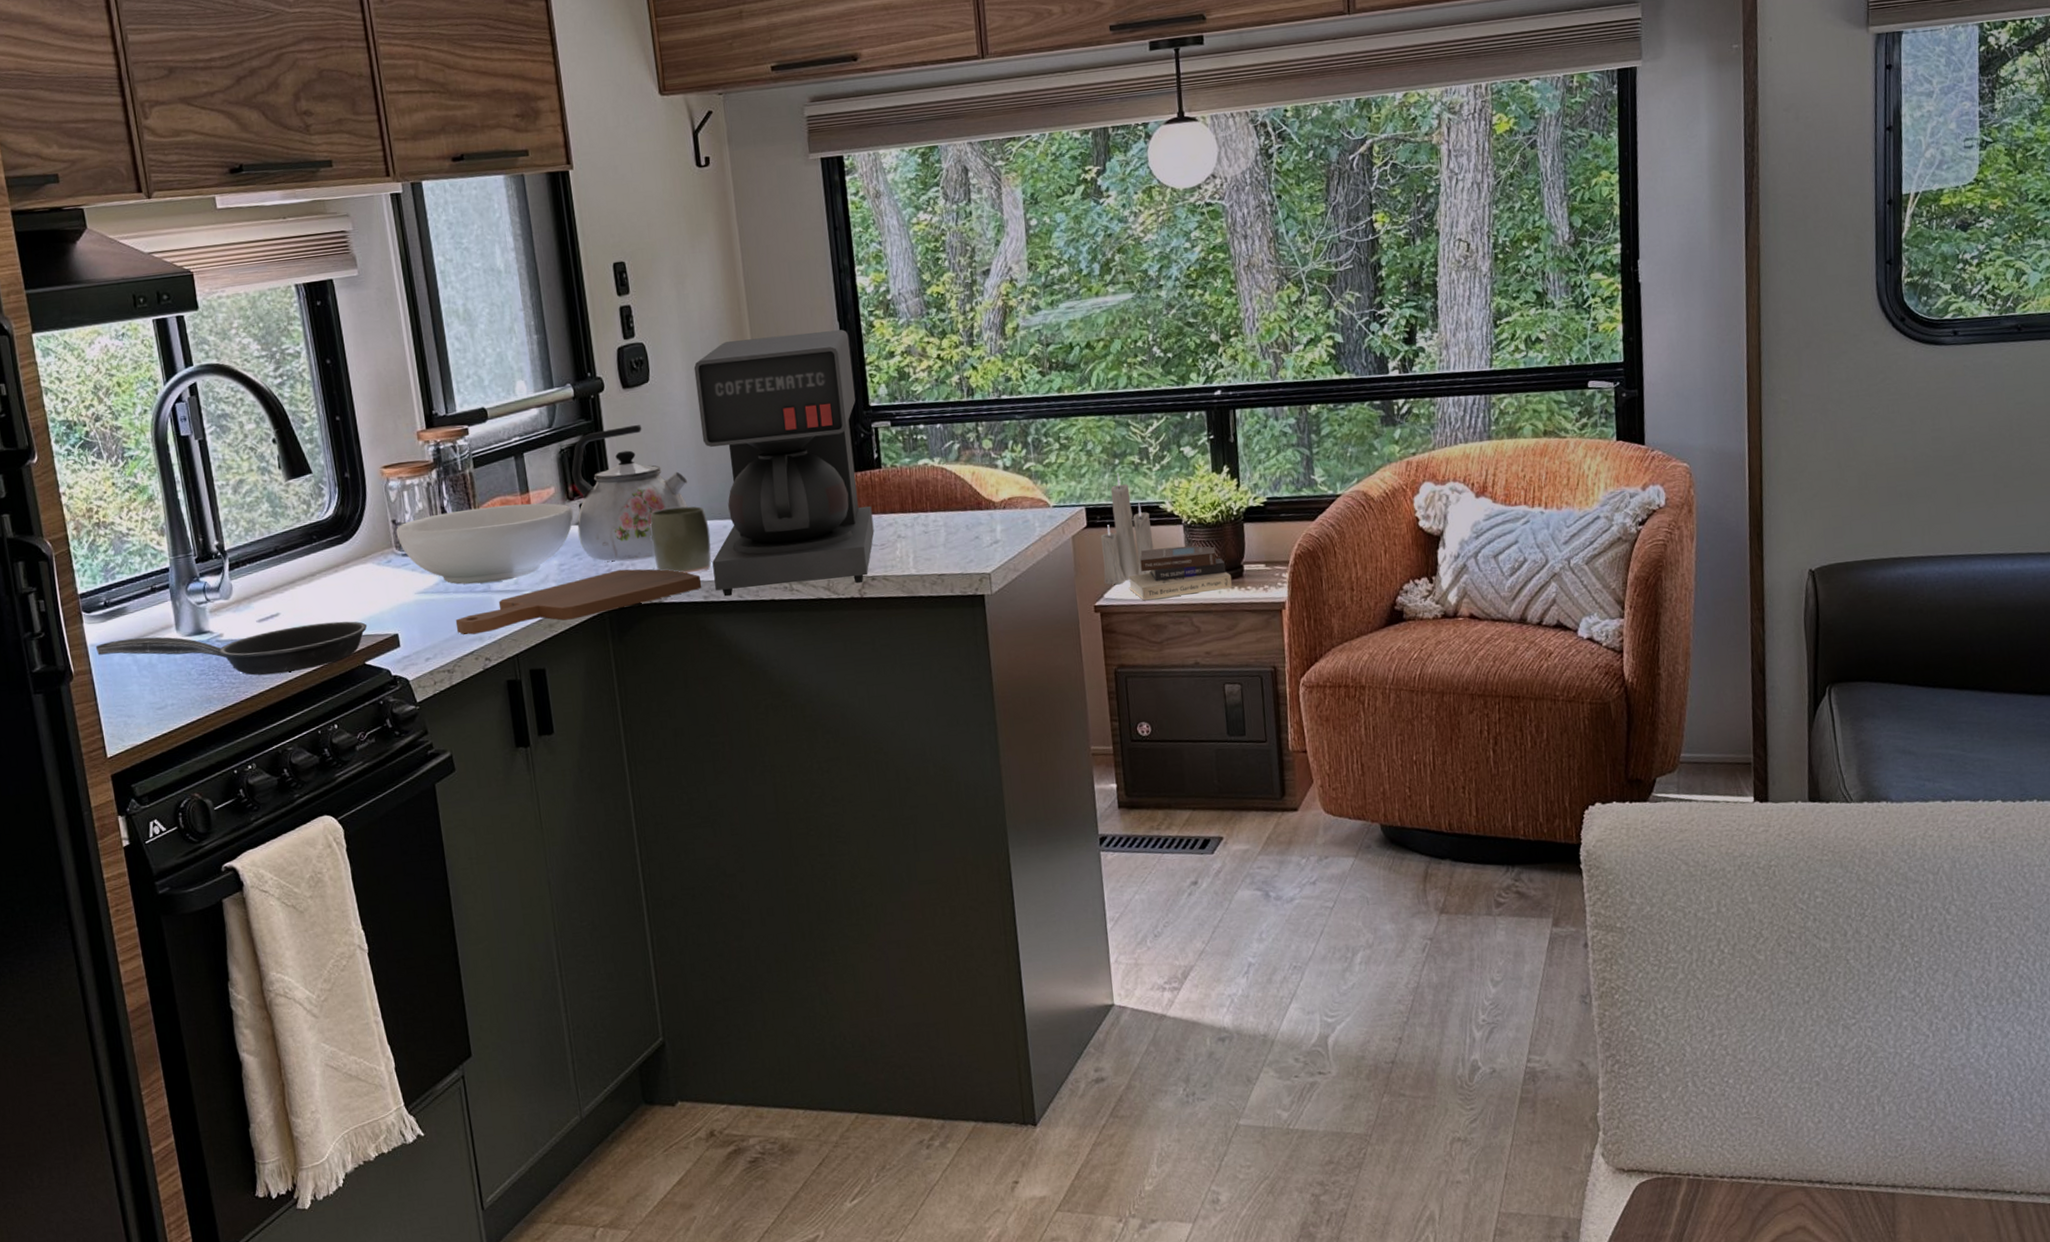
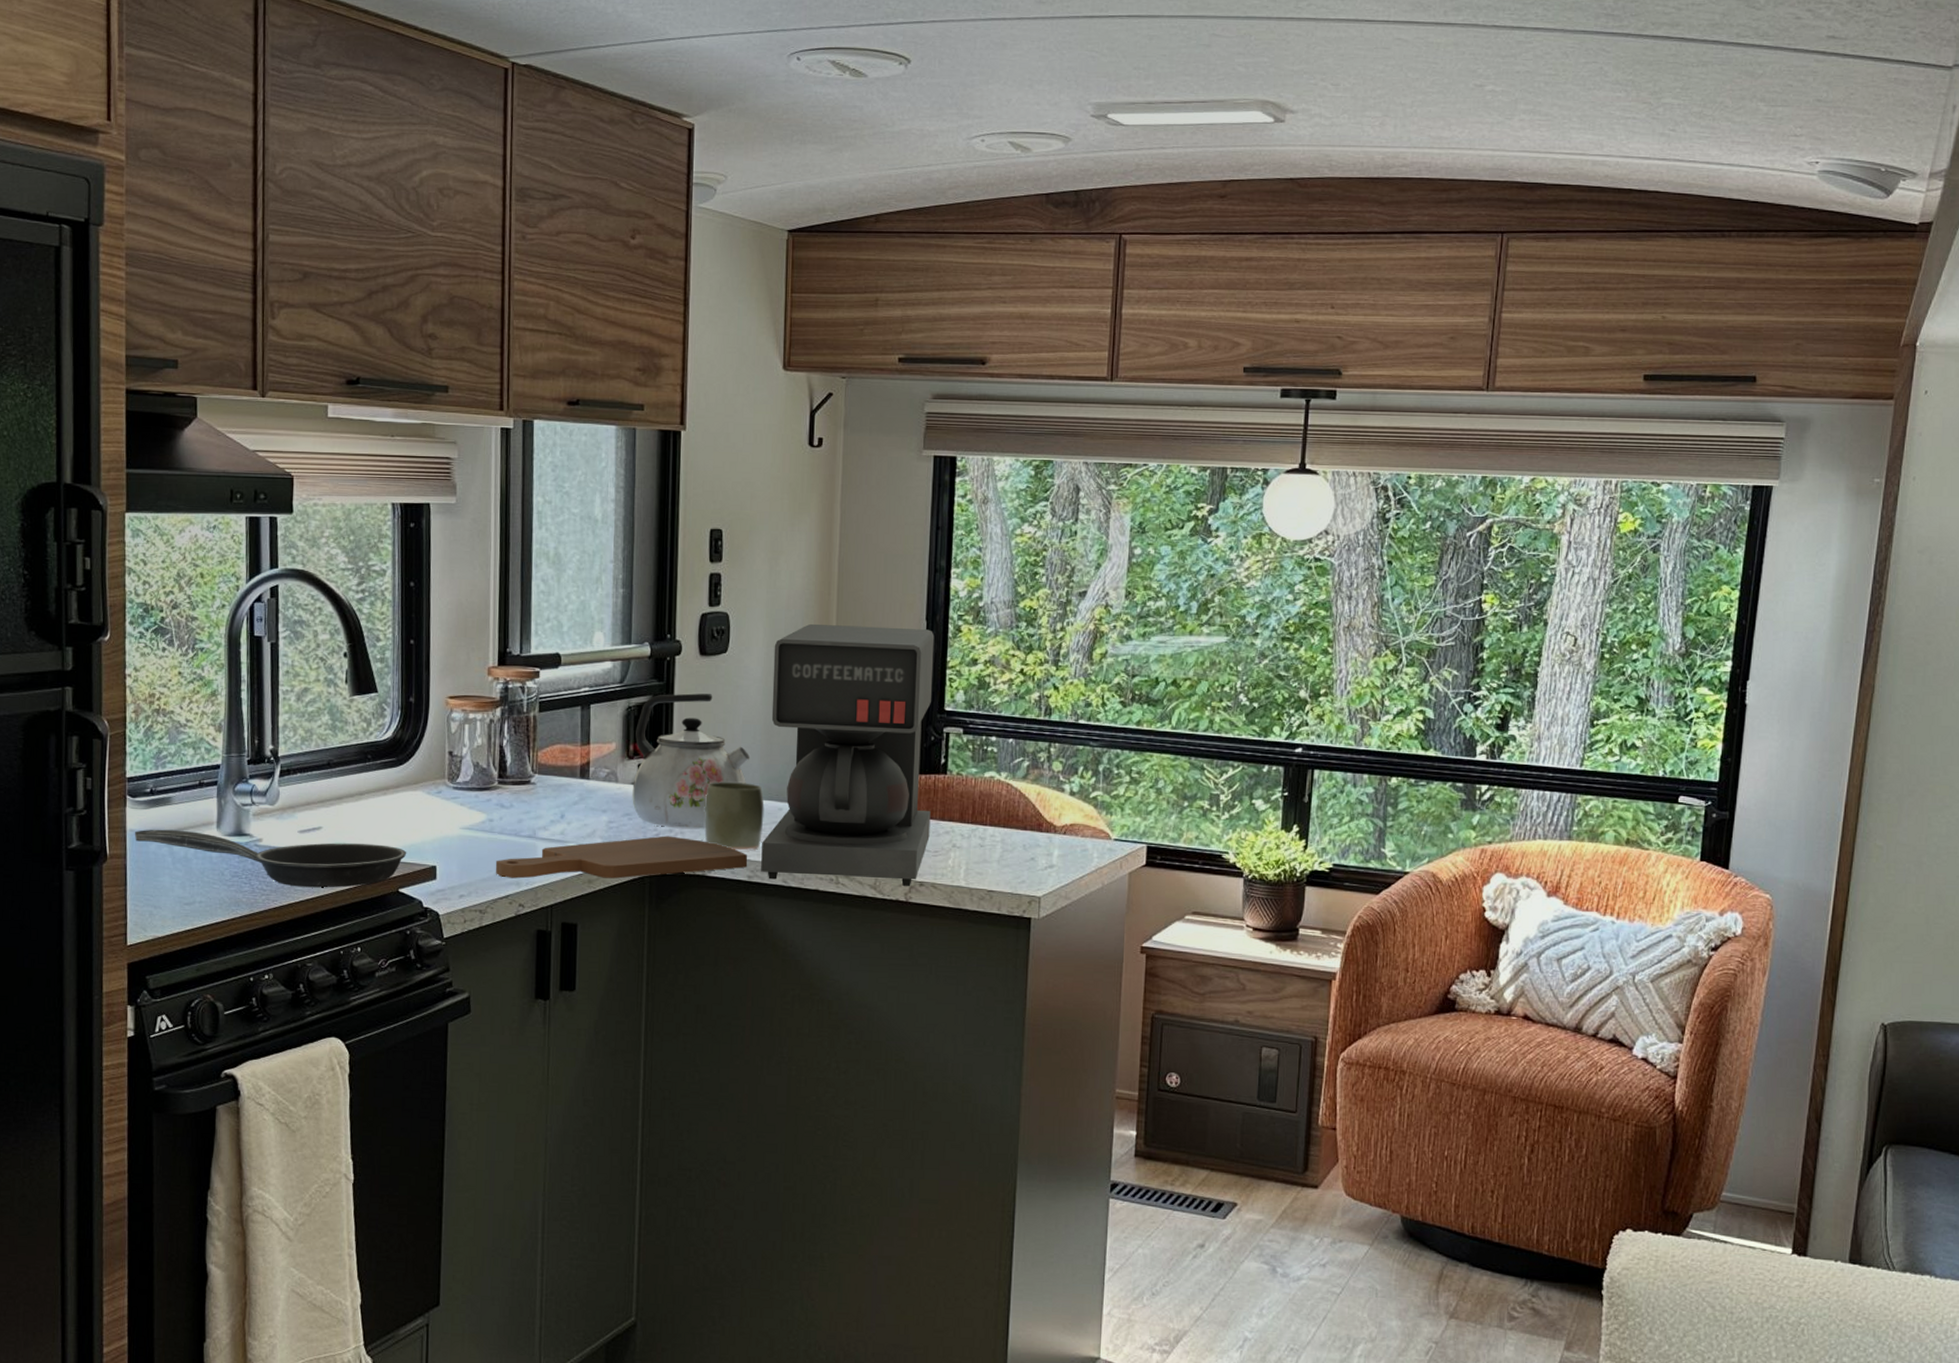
bowl: present [396,503,574,585] -> none [451,752,631,829]
candle: present [1100,473,1154,585] -> none [1154,815,1211,928]
books: present [1127,544,1232,601] -> none [1179,898,1286,951]

